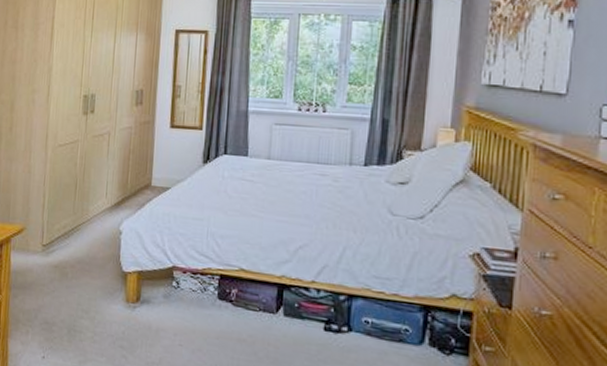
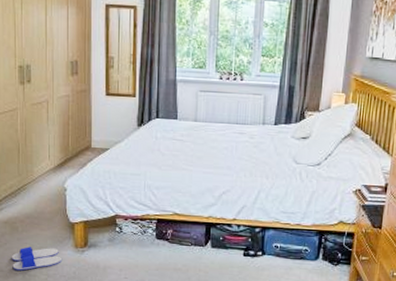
flip-flop: none [58,297,111,325] -> present [11,247,61,271]

